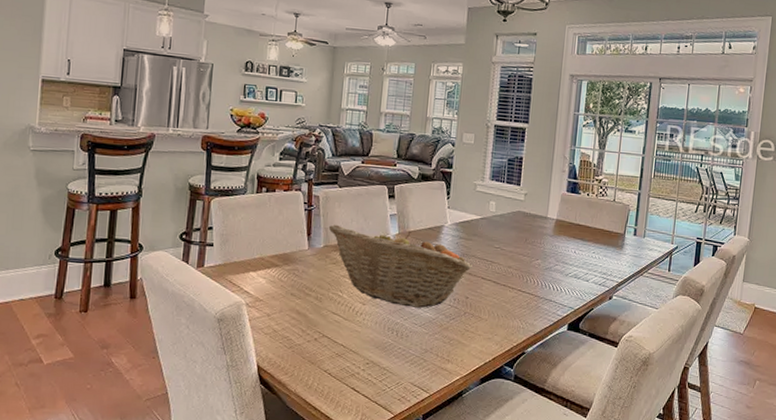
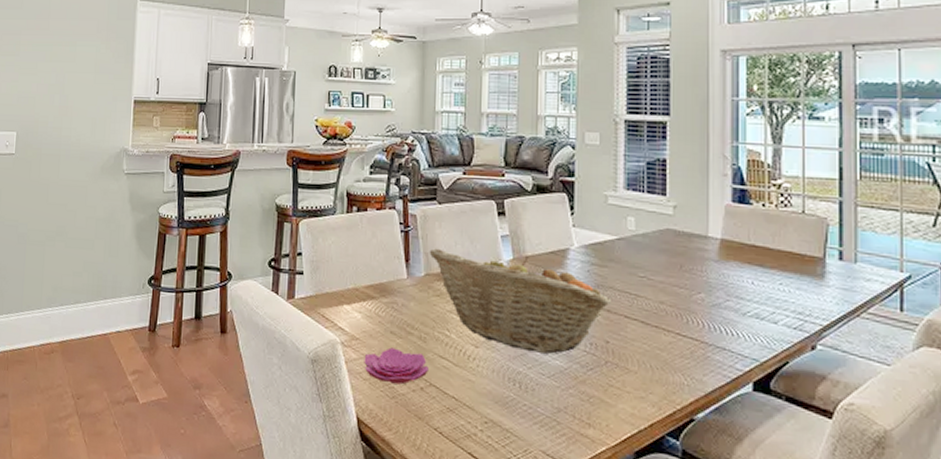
flower: none [266,307,323,337] -> present [364,347,429,385]

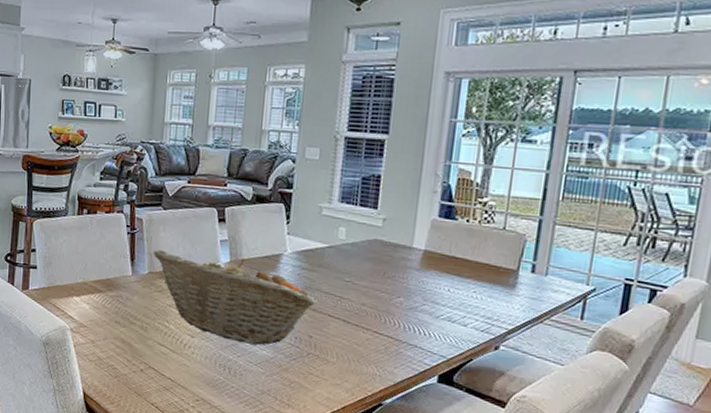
flower: present [364,347,429,385] -> none [90,334,148,366]

